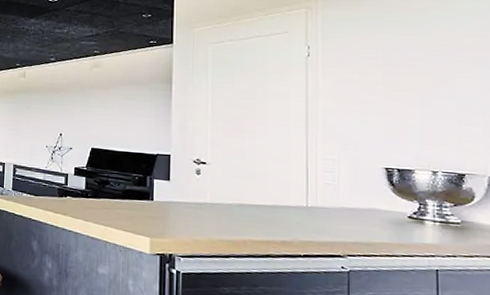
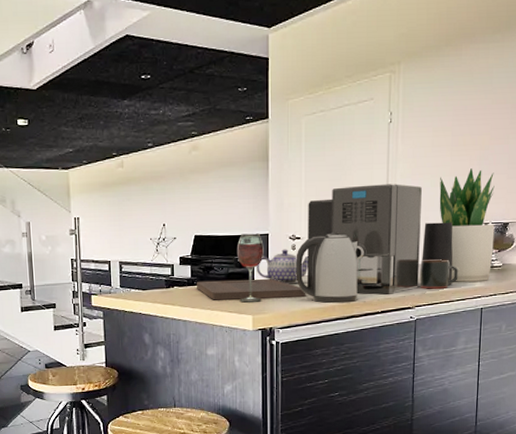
cutting board: none [91,194,212,227] -> present [197,279,306,300]
wineglass: none [135,152,165,225] -> present [236,233,264,303]
teapot: none [155,172,215,211] -> present [256,249,309,284]
kettle: none [200,161,274,240] -> present [296,232,359,304]
coffee machine: none [214,116,350,237] -> present [307,184,422,295]
mug: none [351,203,402,240] -> present [420,259,459,289]
canister: none [353,163,395,238] -> present [422,222,453,286]
planter: none [371,110,448,238] -> present [439,168,495,282]

